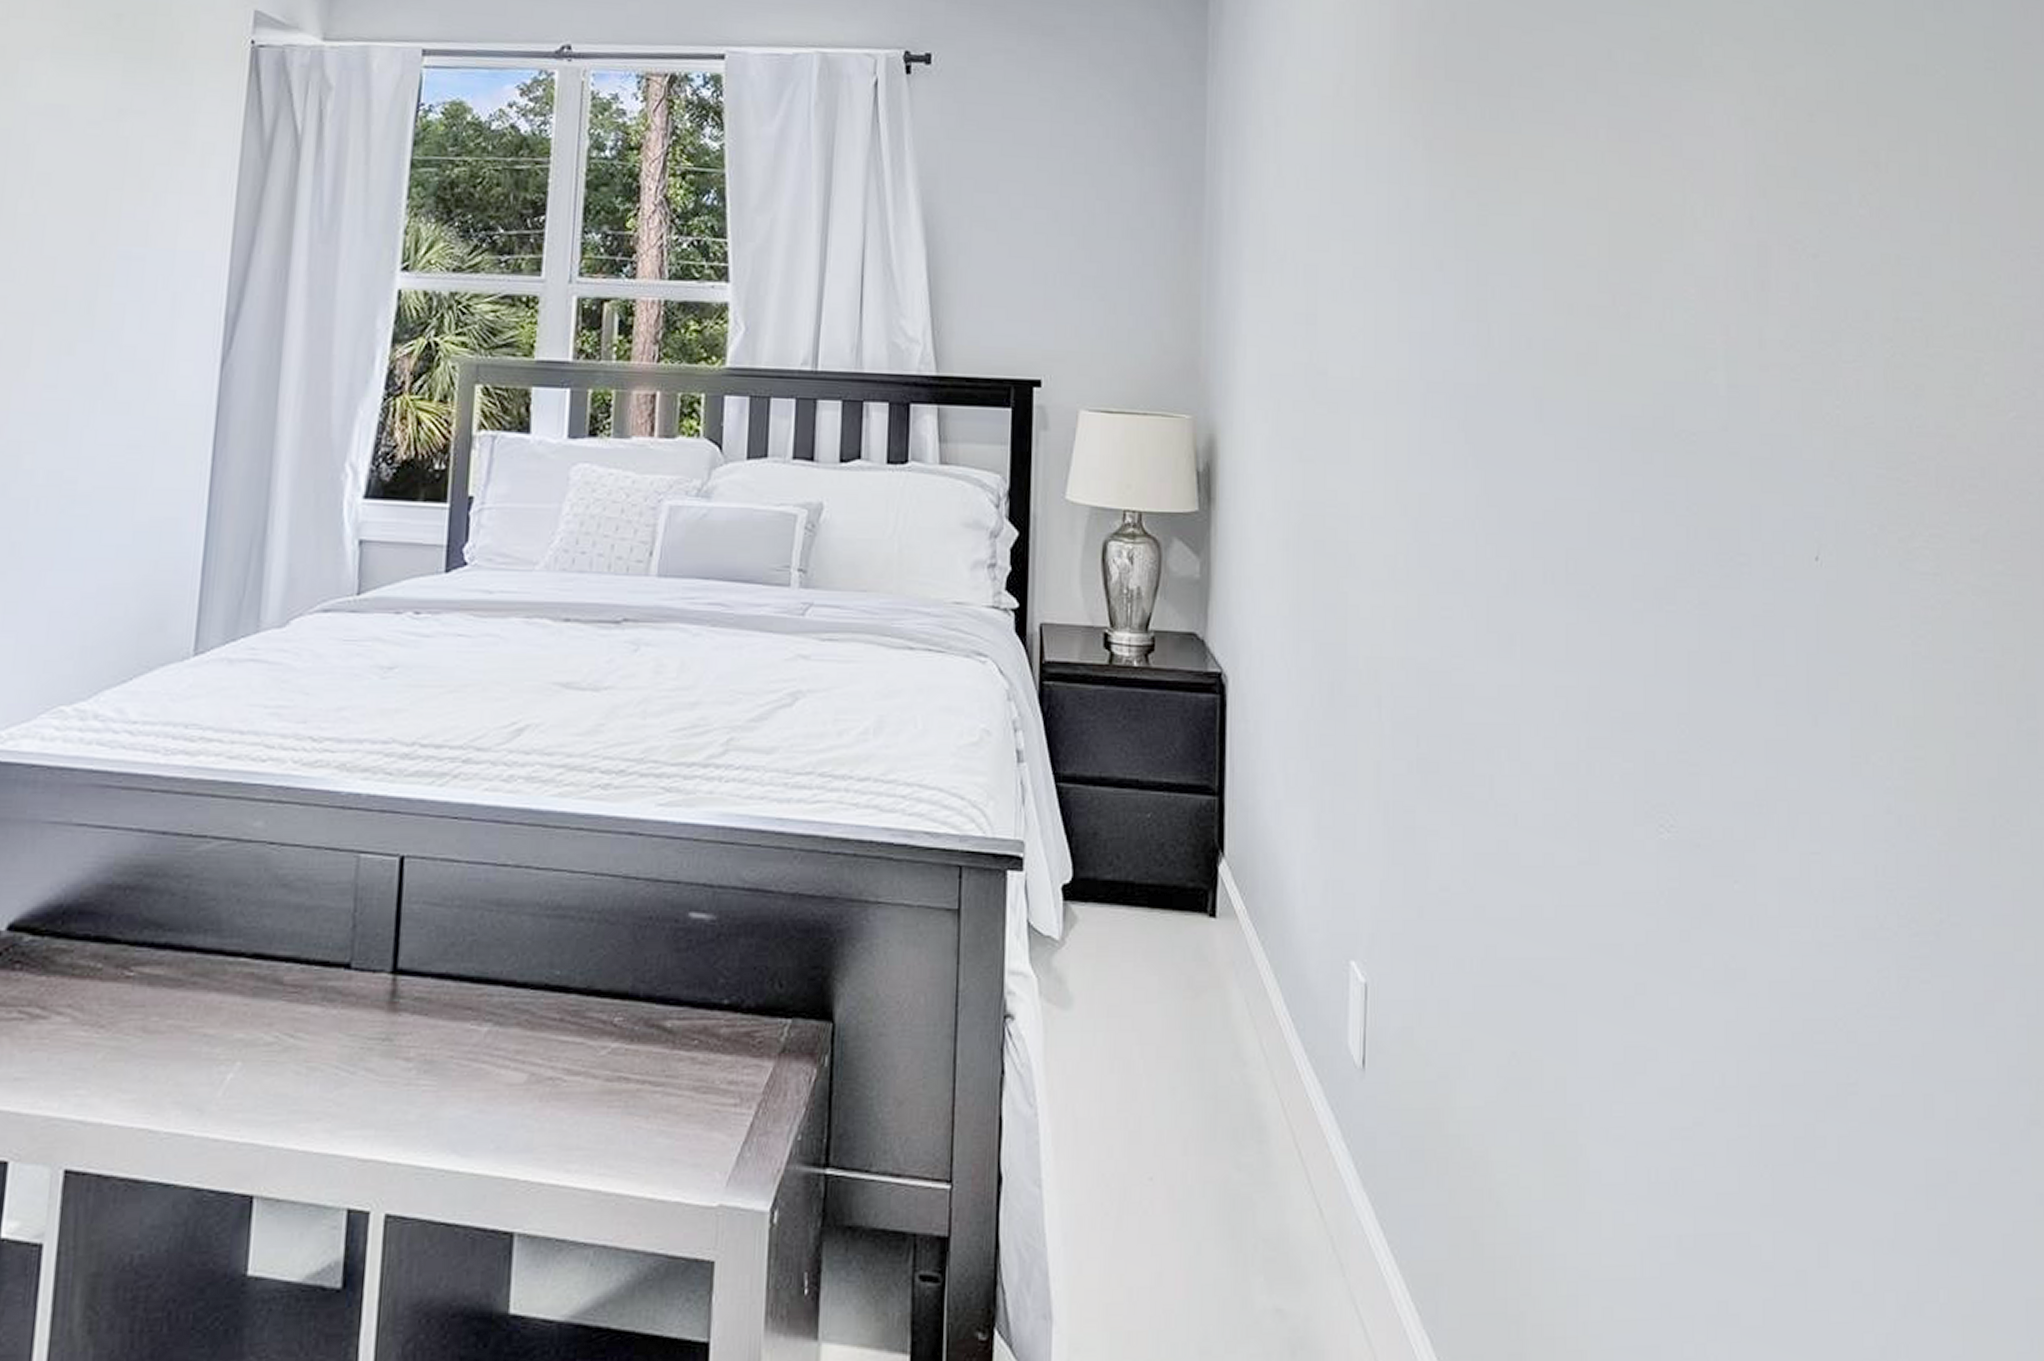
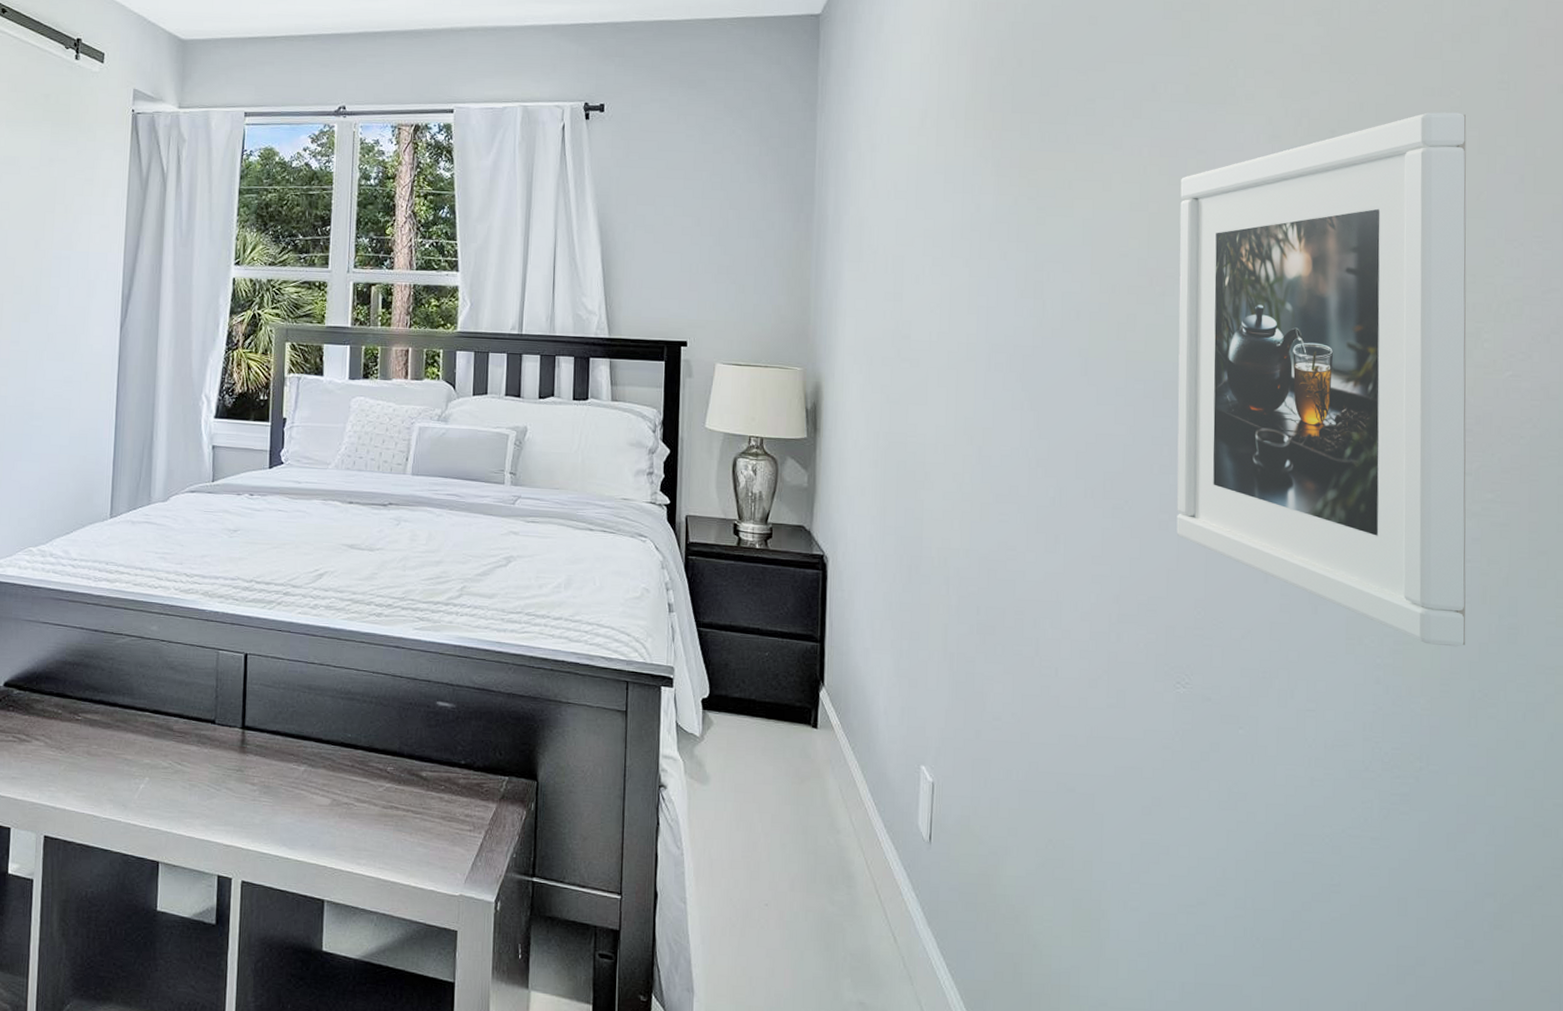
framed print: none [1644,94,1983,761] -> present [1176,112,1467,647]

